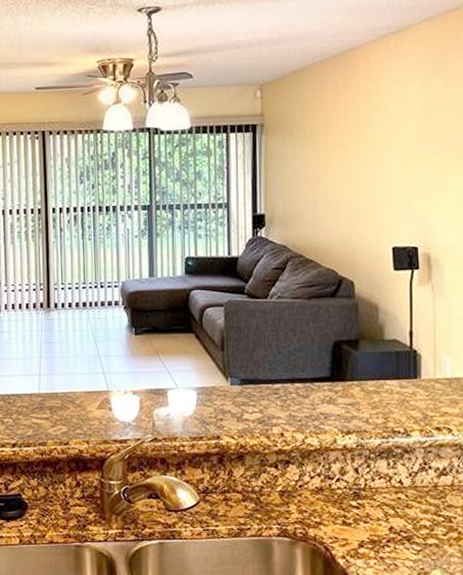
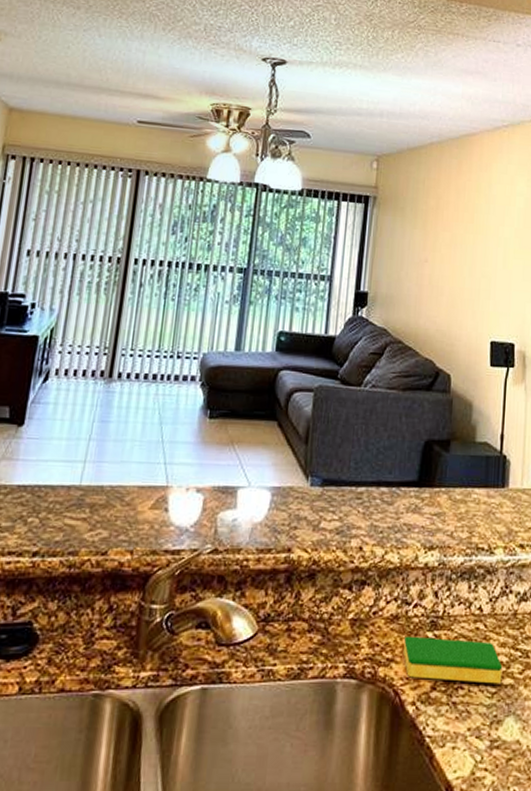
dish sponge: none [330,504,427,544] -> present [403,636,503,684]

